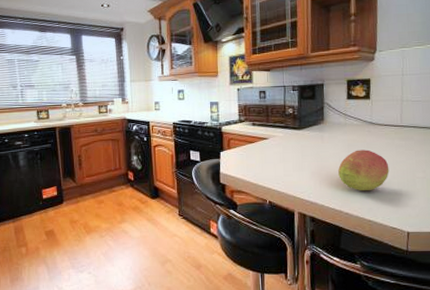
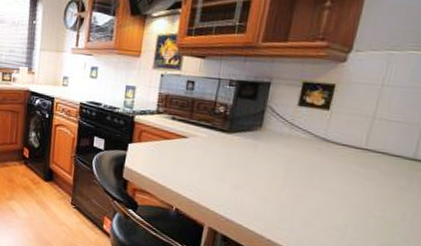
fruit: present [338,149,390,192] -> none [267,168,337,220]

